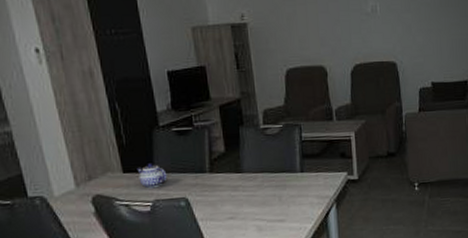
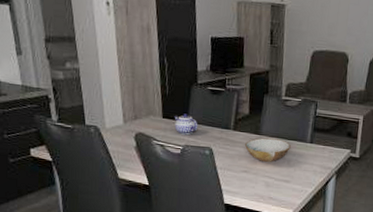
bowl: none [225,174,279,204] -> present [244,138,291,163]

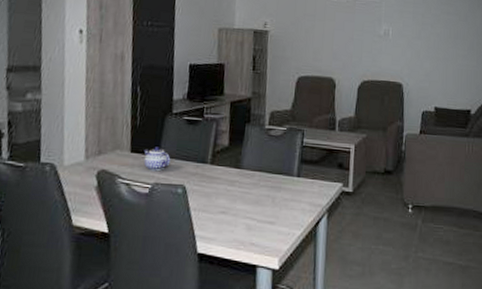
bowl: present [244,138,291,163] -> none [222,172,275,201]

